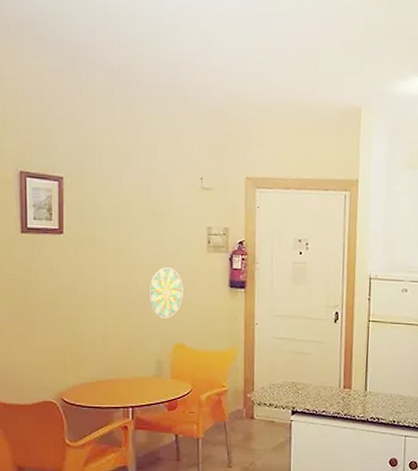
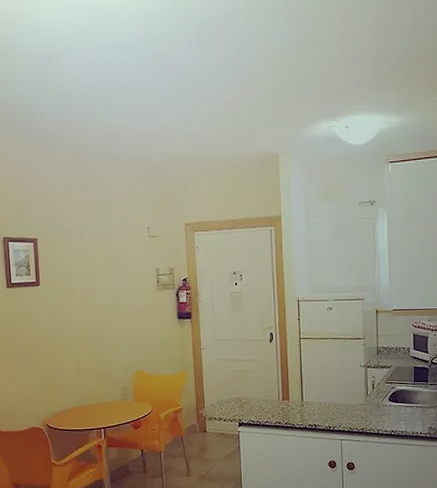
decorative plate: present [148,267,183,319] -> none [111,306,140,350]

